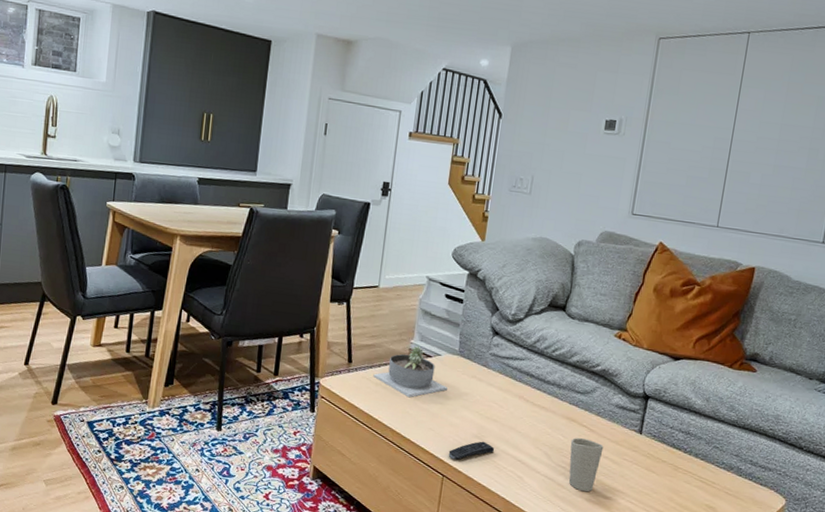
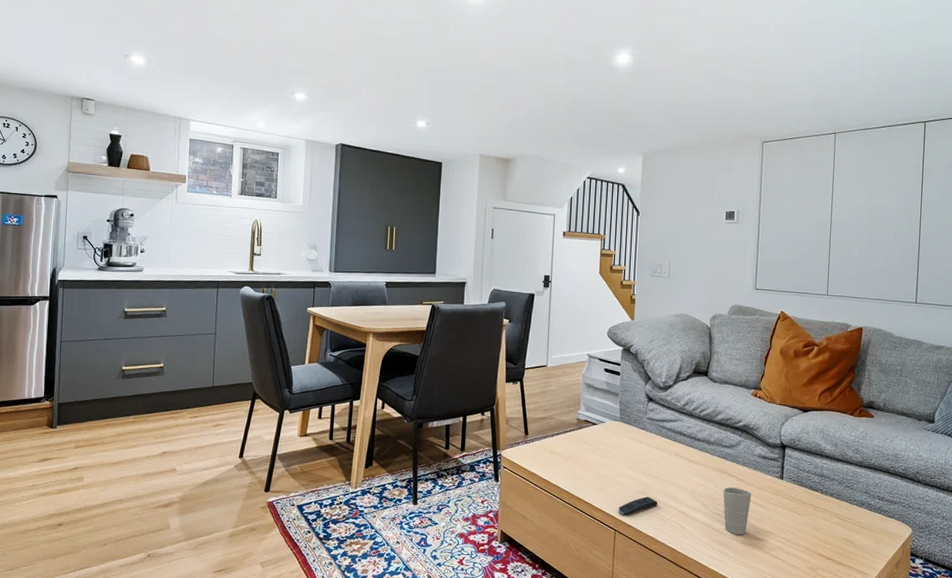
succulent planter: present [373,345,447,398] -> none [547,415,613,462]

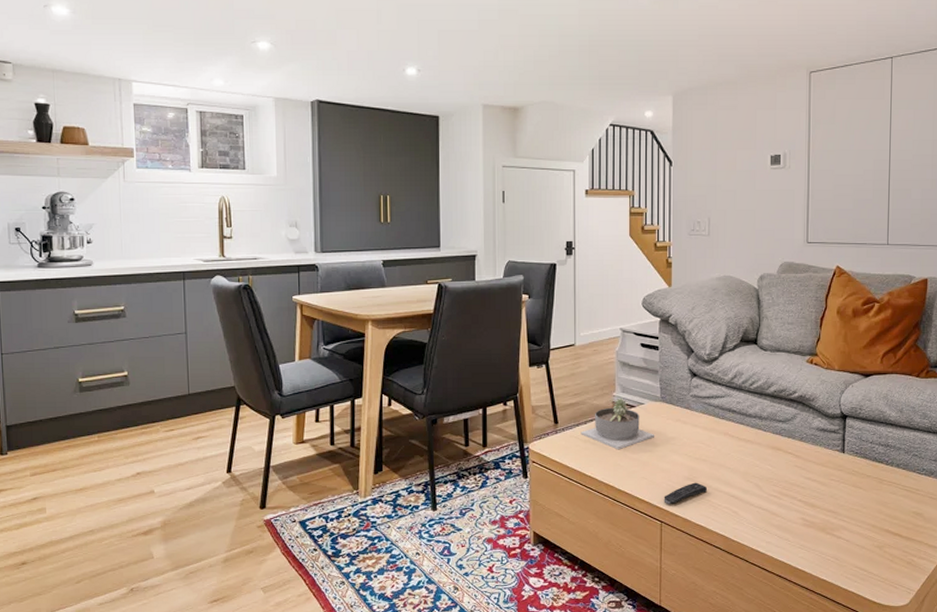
succulent planter: none [547,415,613,462] -> present [580,398,654,450]
cup: present [723,487,752,536] -> none [779,465,811,517]

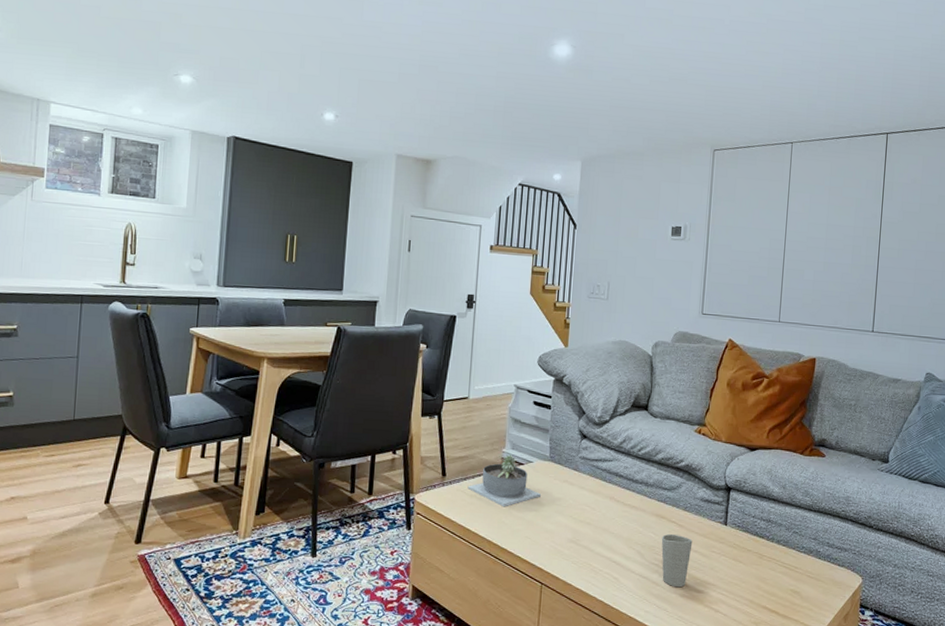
remote control: present [664,482,708,505] -> none [545,545,590,567]
cup: none [779,465,811,517] -> present [661,534,693,588]

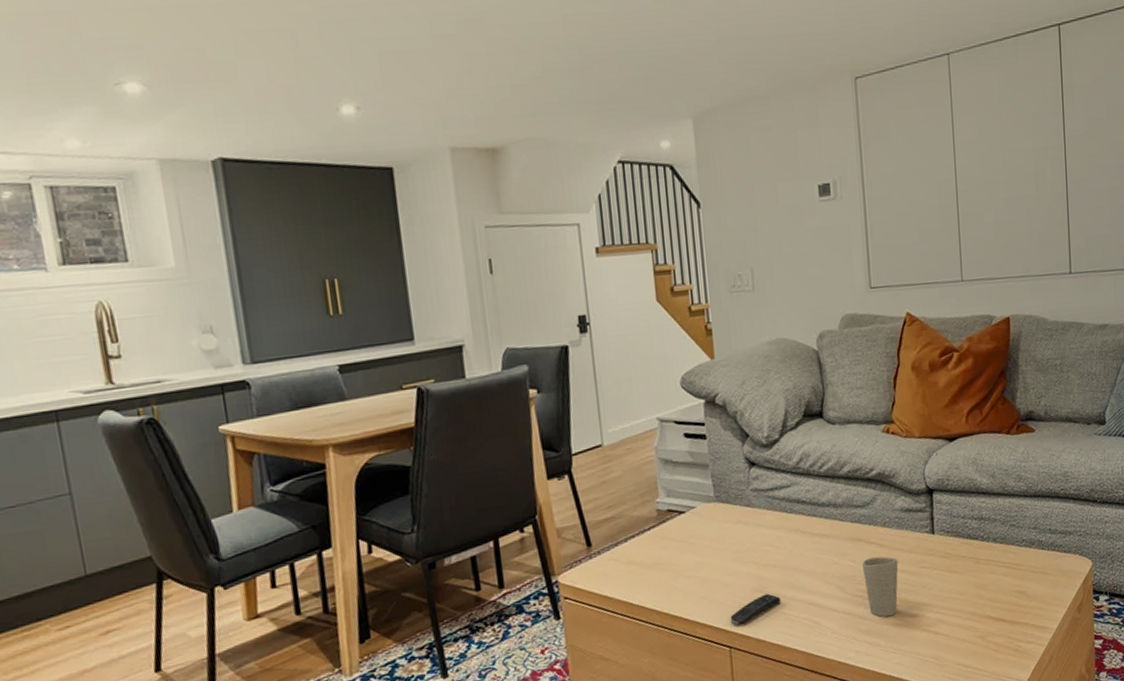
succulent planter: present [467,454,541,507] -> none [621,503,712,569]
remote control: none [545,545,590,567] -> present [730,593,782,626]

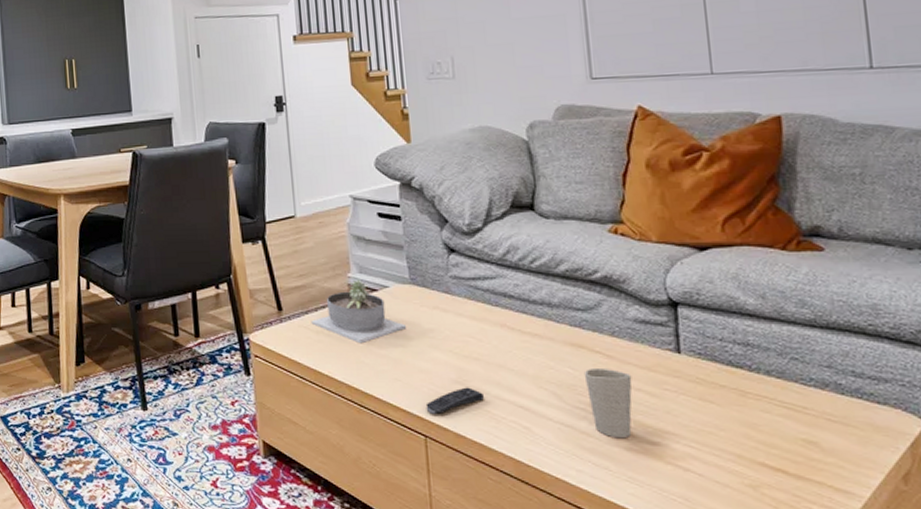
succulent planter: none [621,503,712,569] -> present [311,279,406,344]

